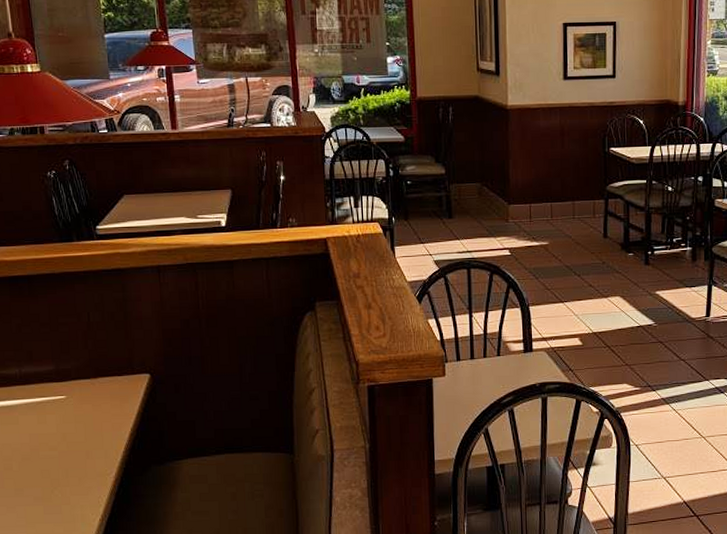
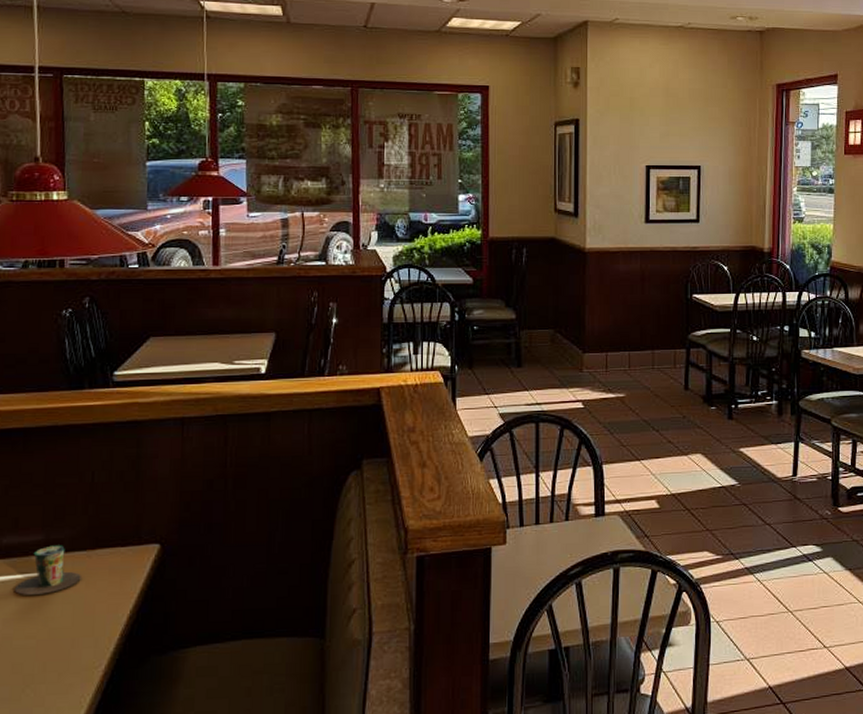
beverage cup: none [35,374,88,415] -> present [14,545,81,595]

